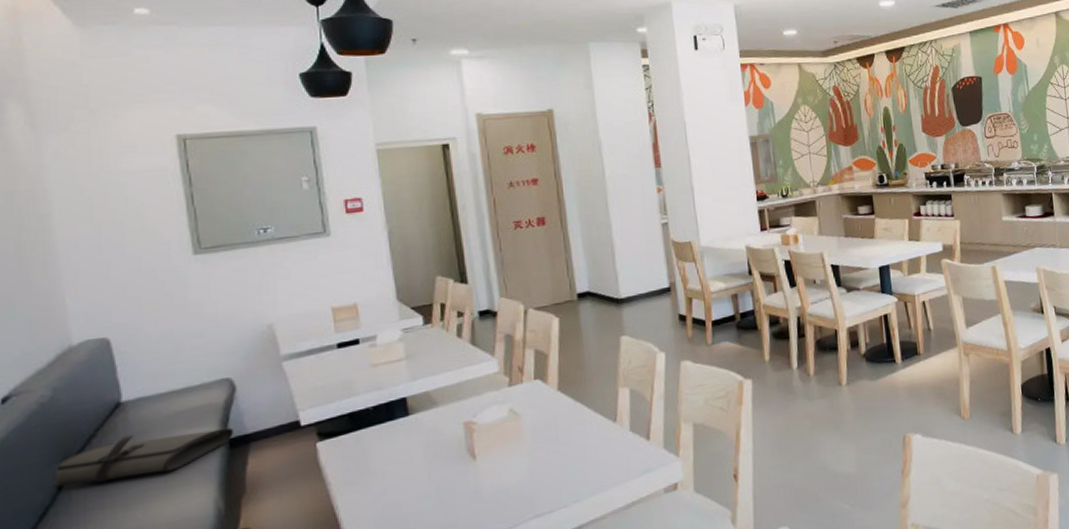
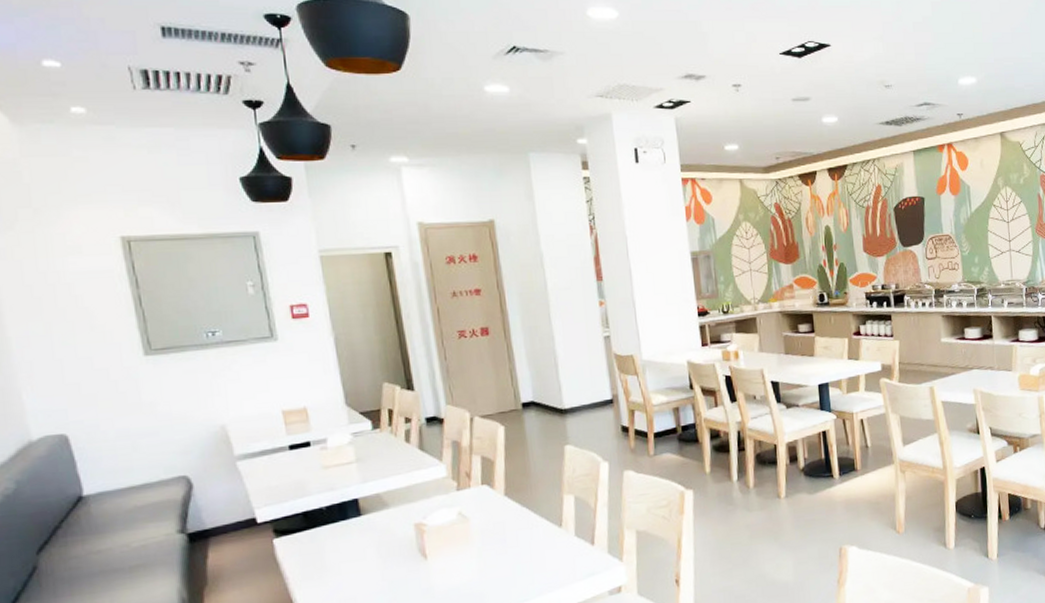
tool roll: present [49,427,233,489] -> none [19,522,193,576]

